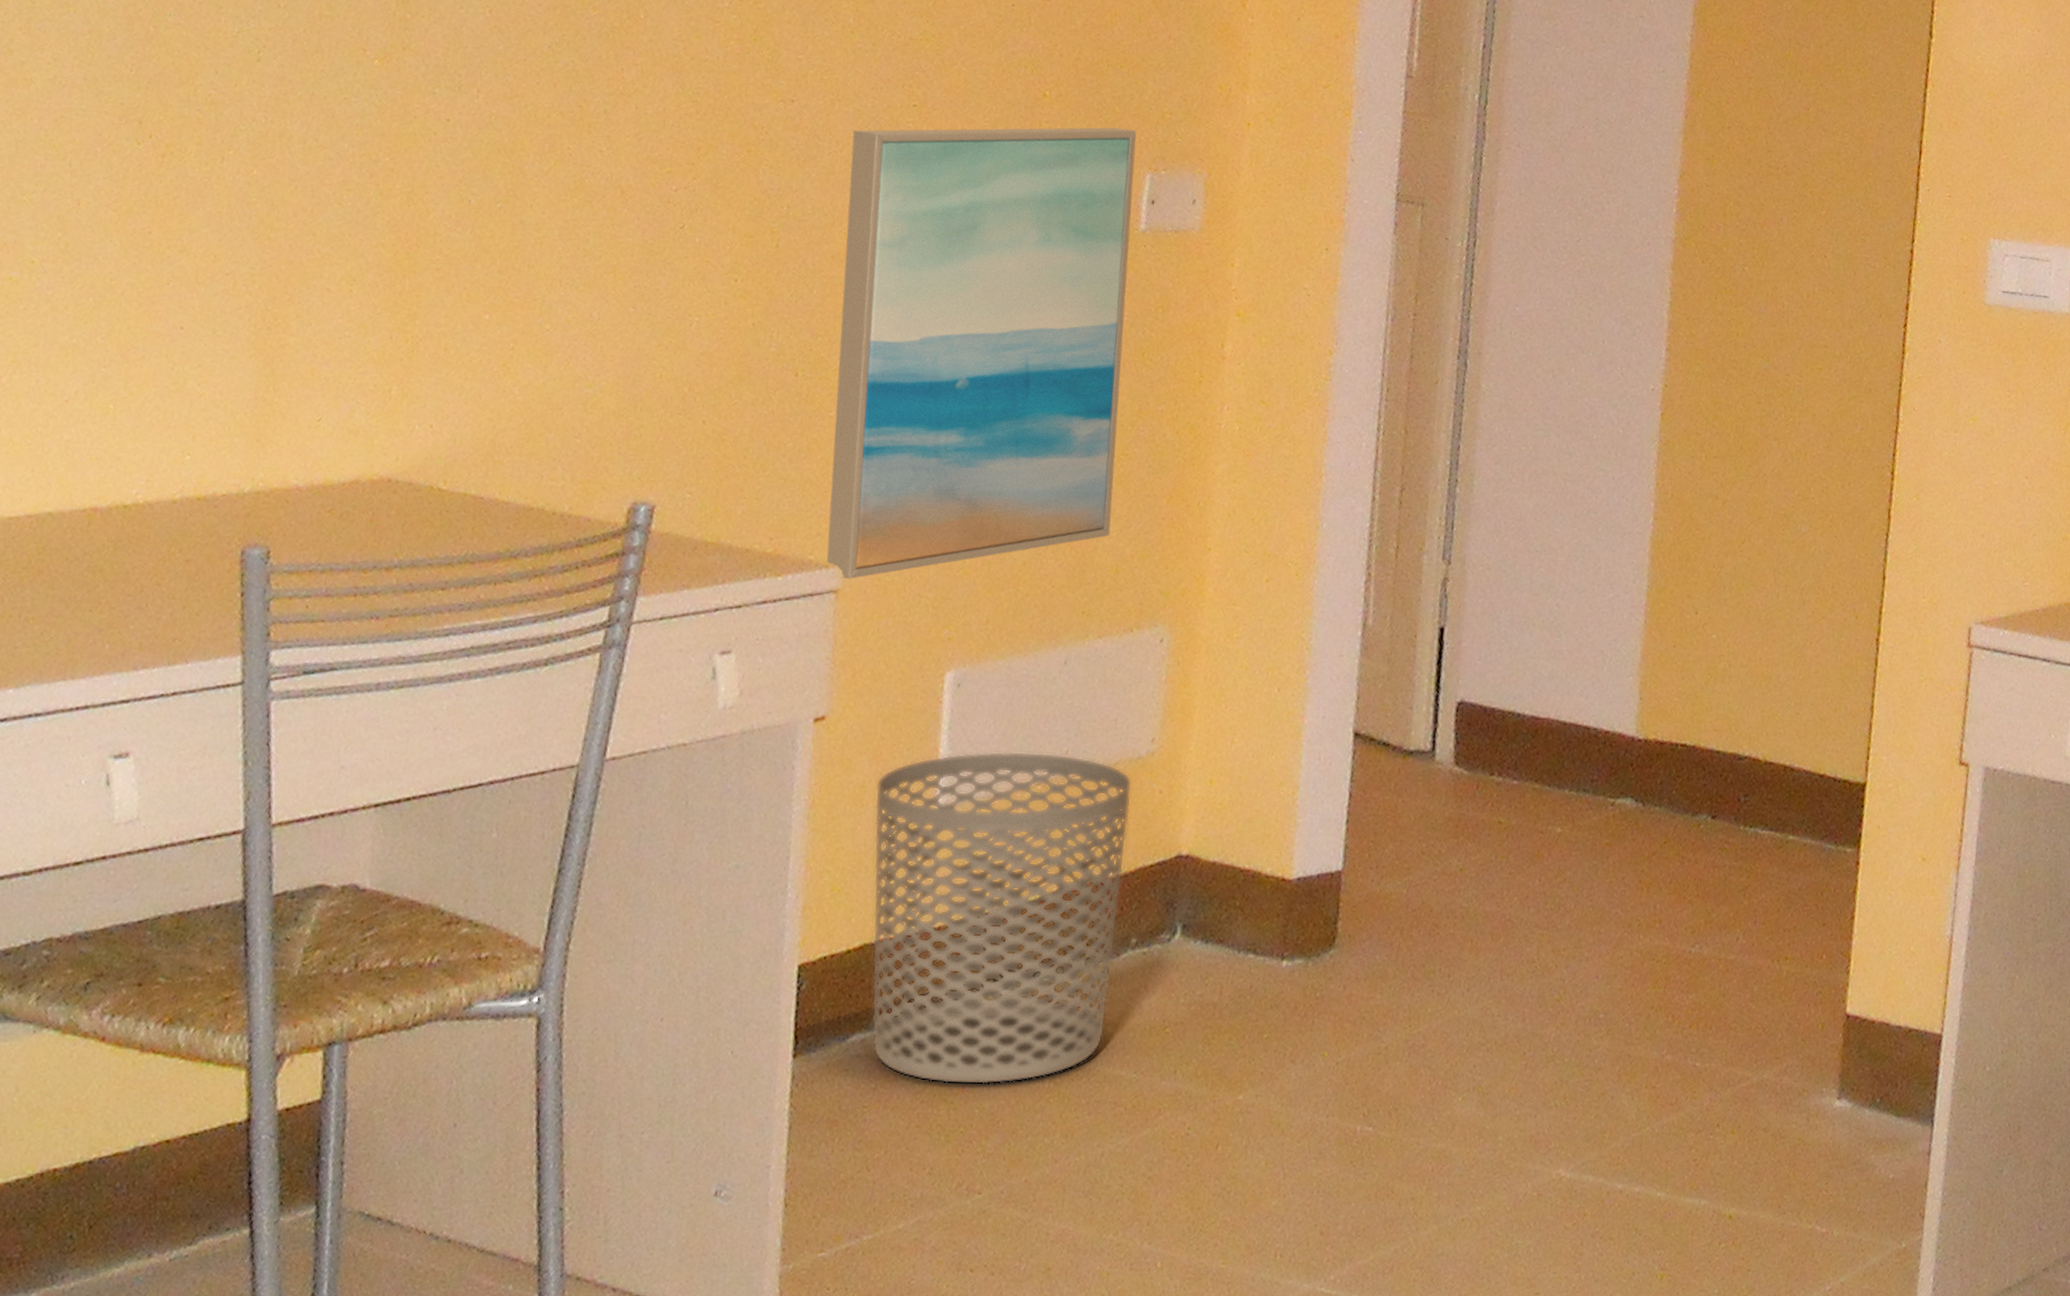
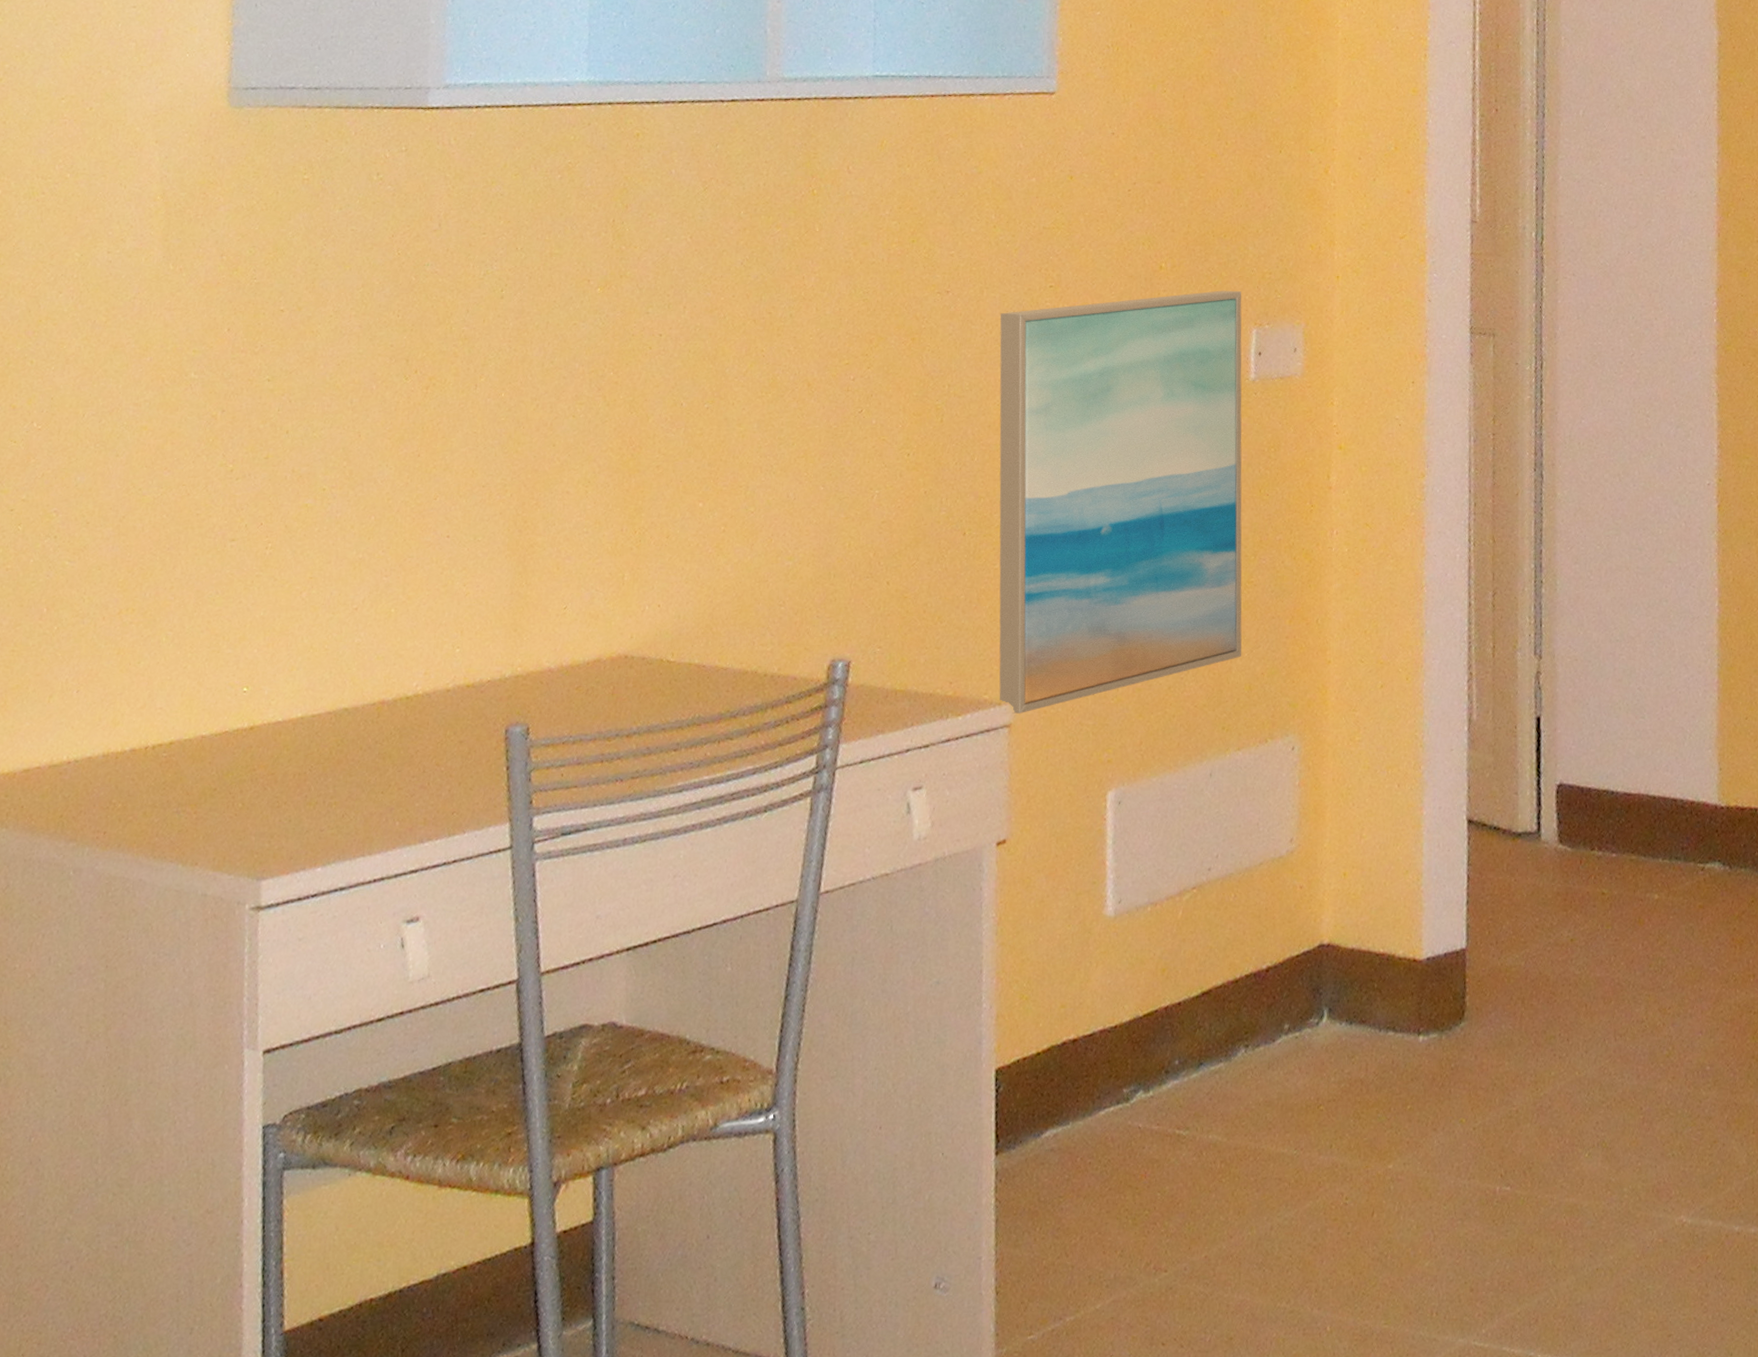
waste bin: present [871,751,1133,1085] -> none [1052,858,1276,1171]

